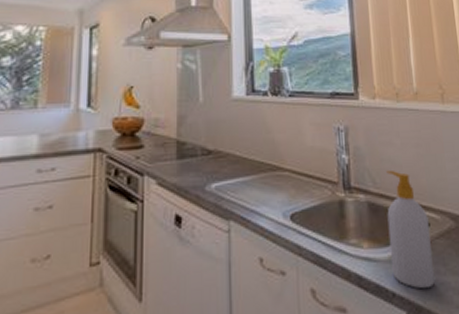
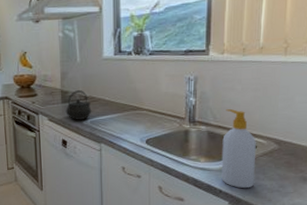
kettle: none [181,141,218,185] -> present [65,90,92,120]

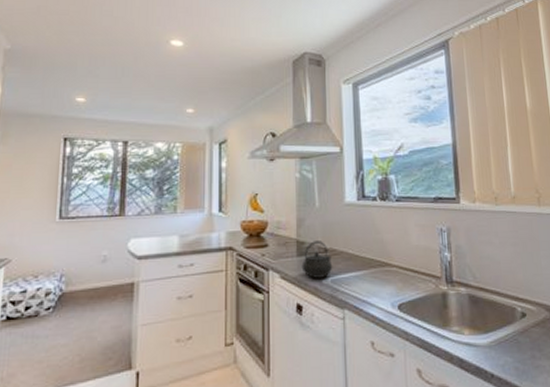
soap bottle: present [221,108,256,189] -> none [486,266,530,372]

